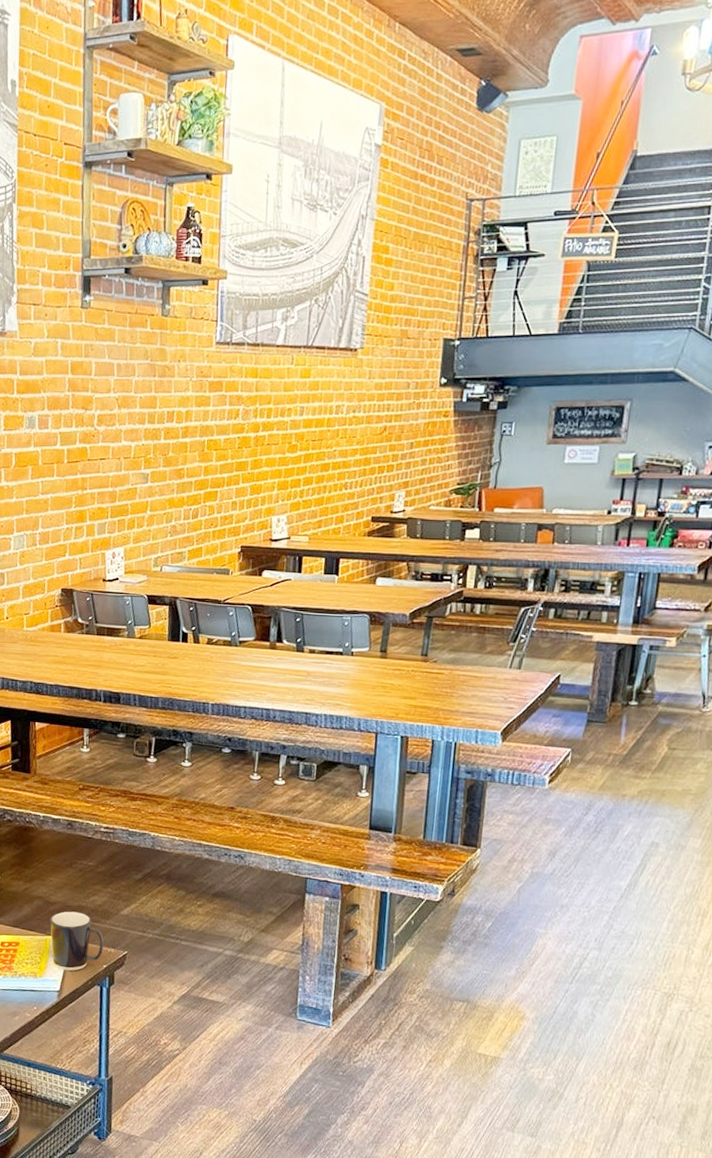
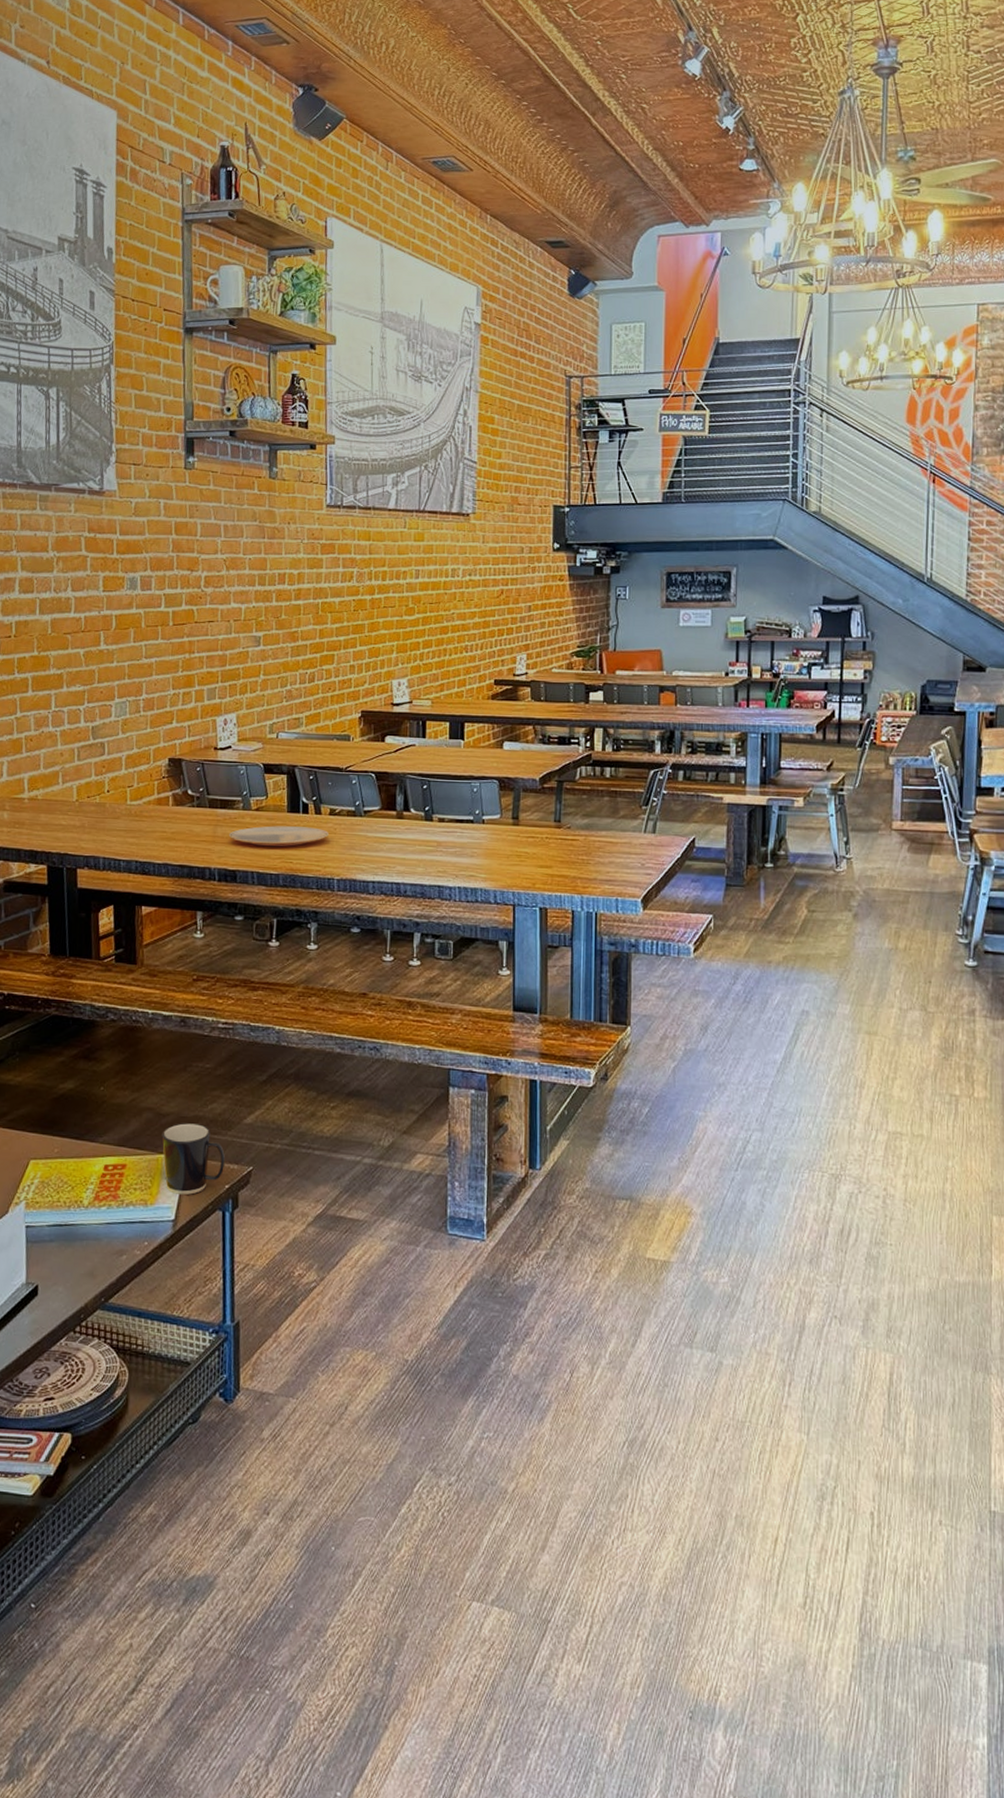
plate: none [113,653,206,673] -> present [228,826,329,847]

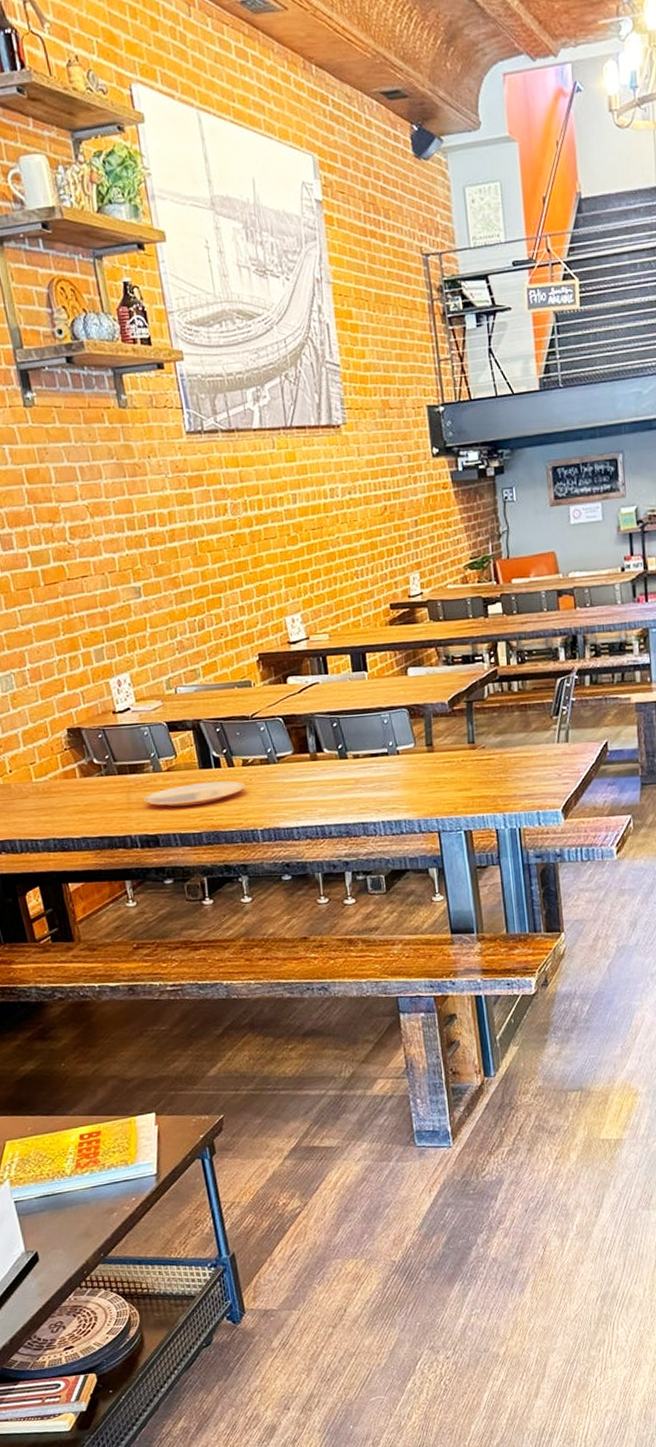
mug: present [161,1122,226,1196] -> none [130,1083,197,1151]

